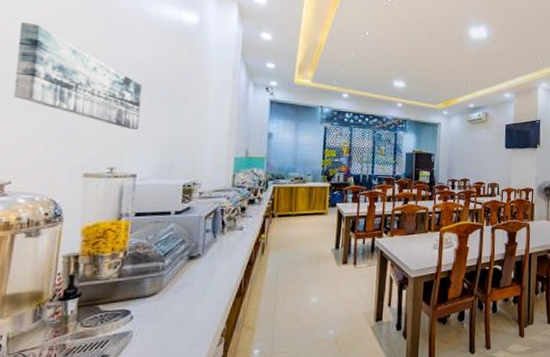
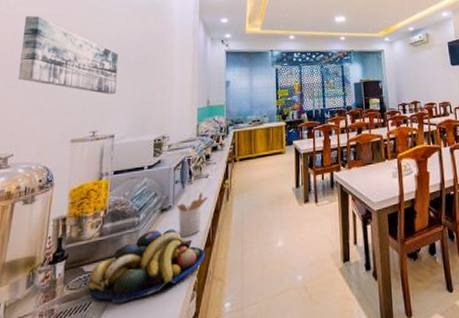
fruit bowl: none [104,276,235,343] -> present [87,228,205,304]
utensil holder: none [206,244,242,286] -> present [176,193,208,237]

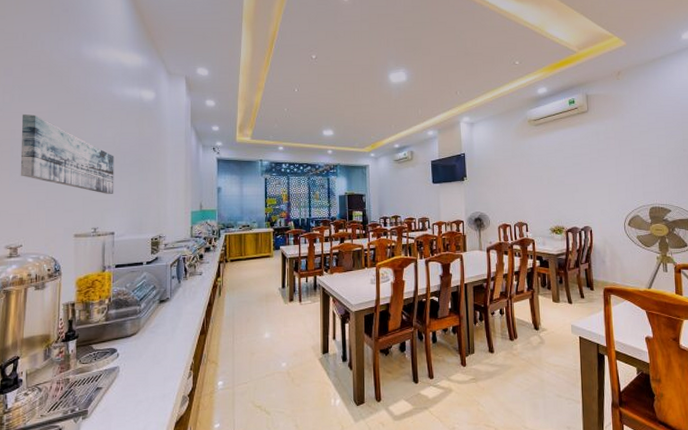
fruit bowl: present [87,228,205,304] -> none [97,317,200,377]
utensil holder: present [176,193,208,237] -> none [174,288,202,325]

